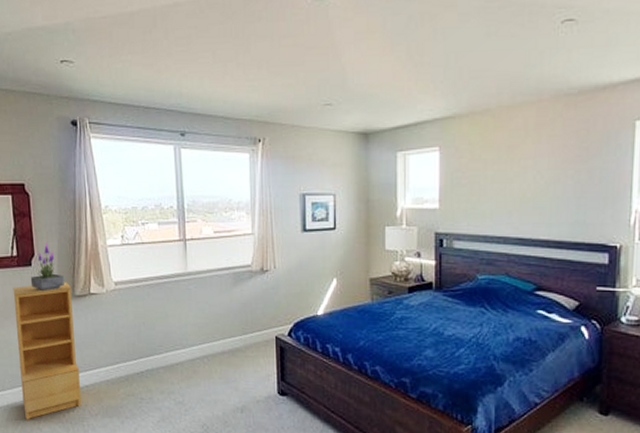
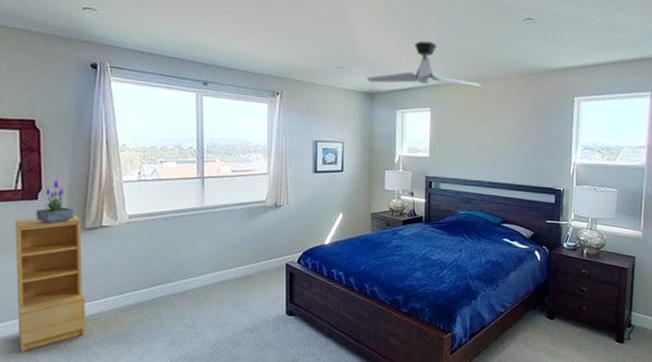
ceiling fan: none [359,63,505,120] -> present [366,41,482,87]

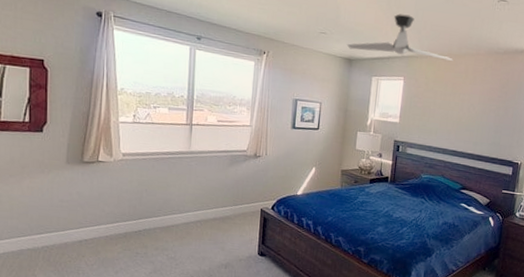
bookshelf: present [14,215,86,352] -> none [20,148,80,267]
potted plant: present [35,176,74,225] -> none [40,112,74,156]

